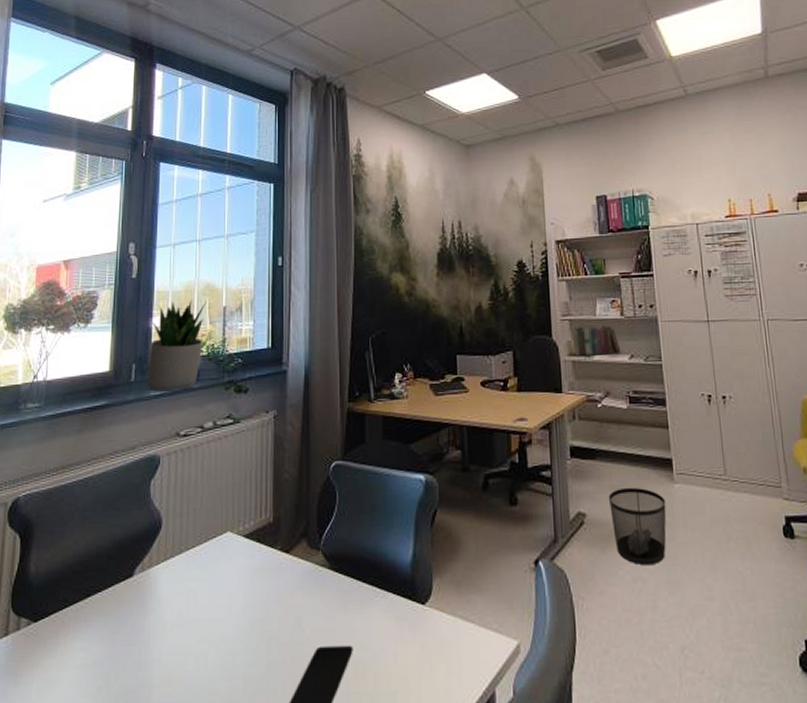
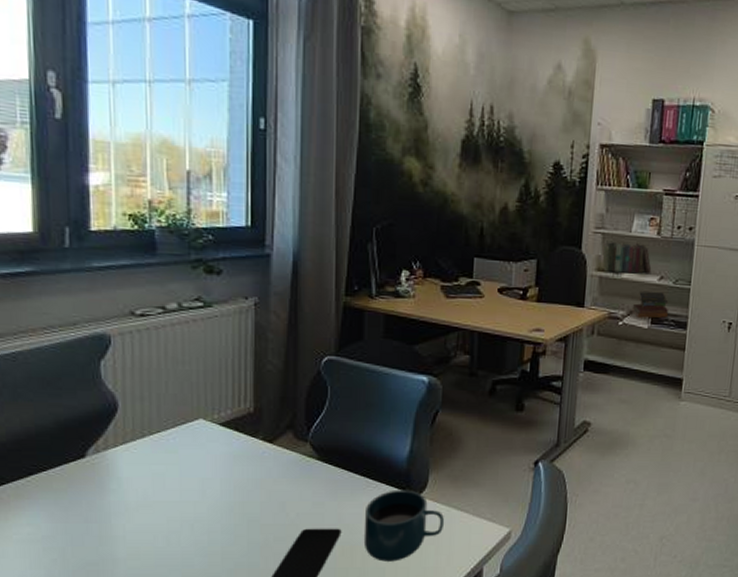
planter: present [147,298,207,392] -> none [86,155,164,265]
cup: none [374,598,452,684] -> present [363,489,445,562]
books: none [608,371,644,399] -> present [632,292,668,319]
waste bin: present [608,487,667,565] -> none [615,401,670,469]

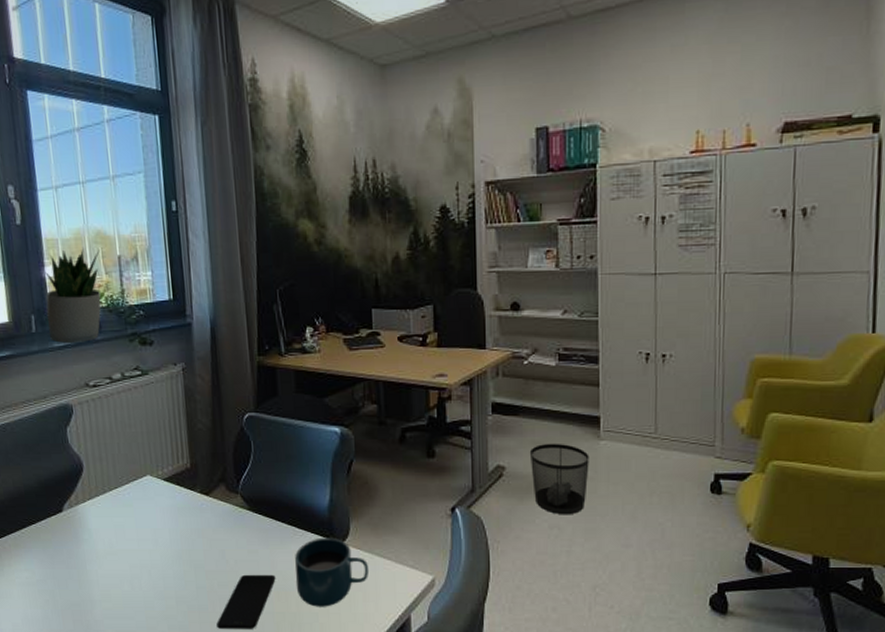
planter: none [86,155,164,265] -> present [43,247,101,343]
books: present [601,240,652,274] -> none [499,277,553,311]
waste bin: none [615,401,670,469] -> present [529,443,589,514]
books: present [632,292,668,319] -> none [536,327,576,356]

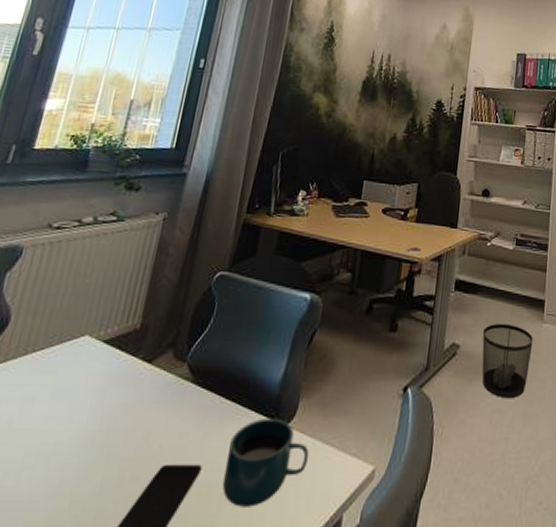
planter: present [43,247,101,343] -> none [24,86,114,180]

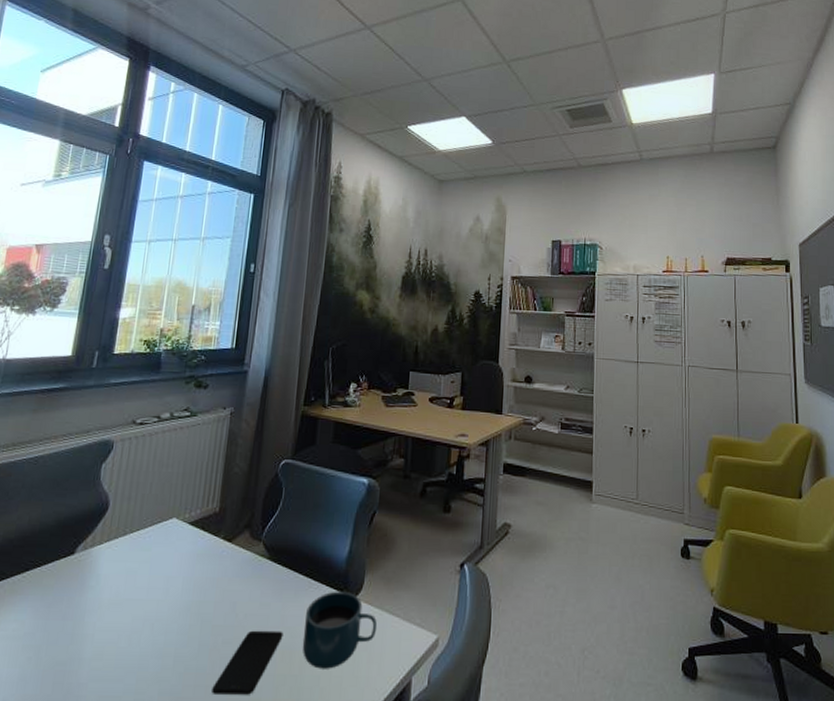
waste bin: present [482,323,533,398] -> none [532,503,583,574]

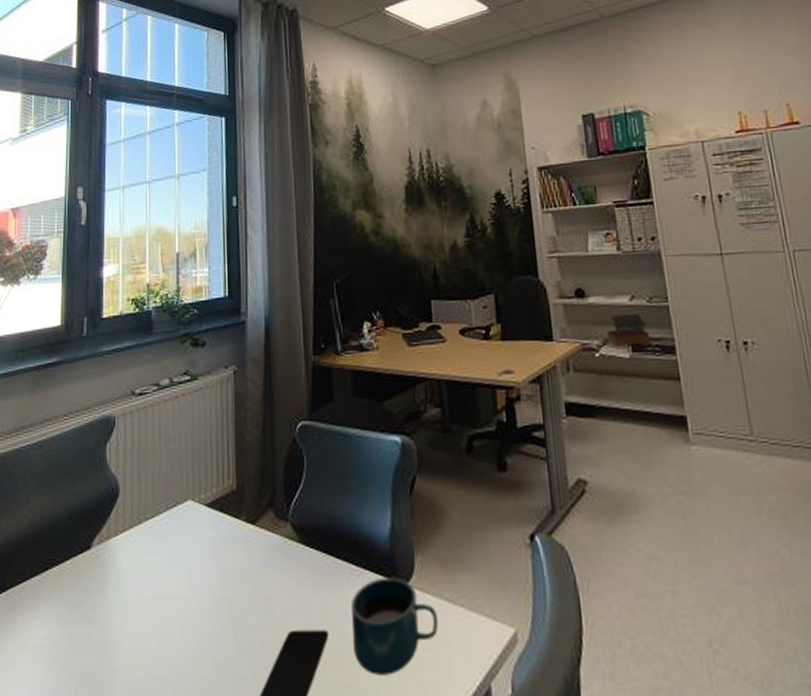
books: none [543,400,575,424] -> present [606,314,650,347]

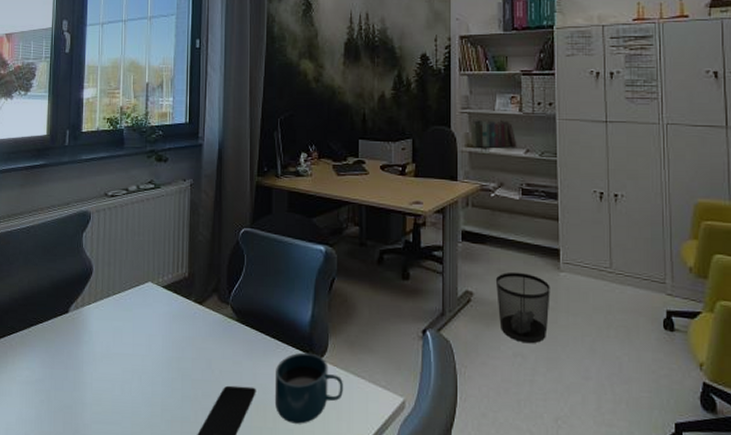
books: none [560,261,620,298] -> present [470,119,517,148]
books: present [606,314,650,347] -> none [502,165,537,190]
waste bin: none [612,449,685,541] -> present [495,272,550,343]

